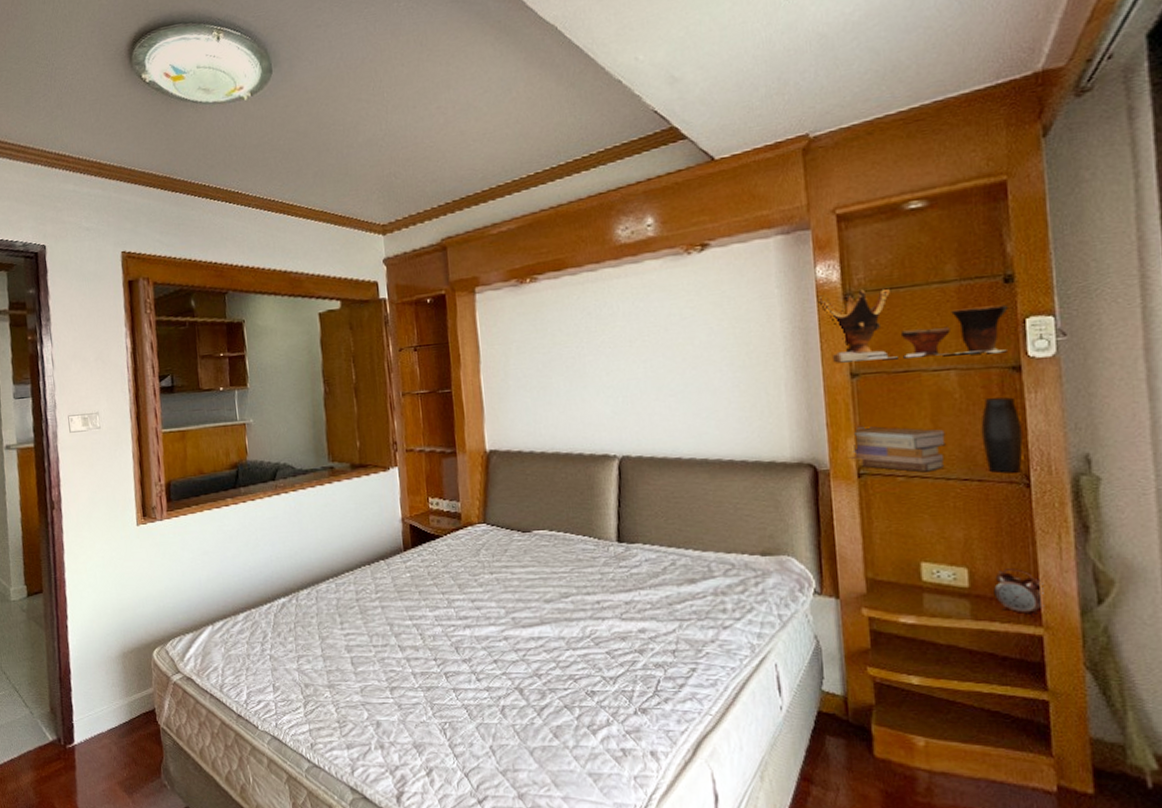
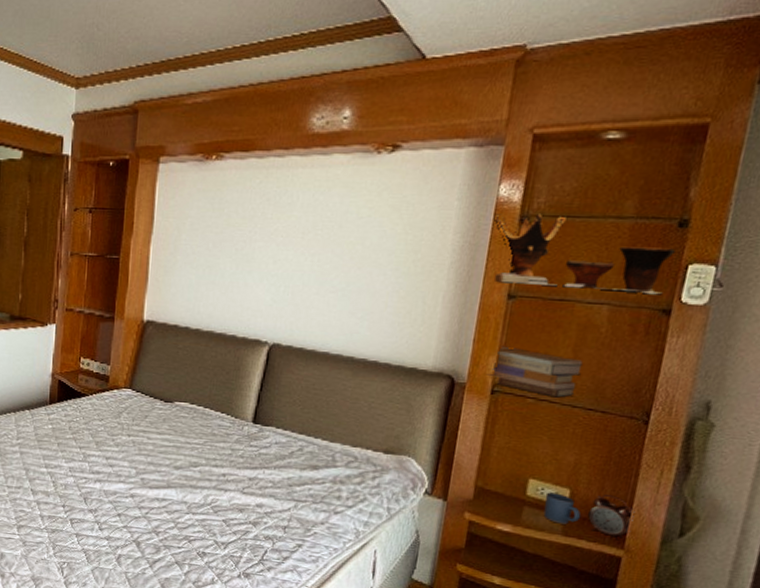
mug: none [942,574,987,608] -> present [543,492,582,525]
vase: present [981,397,1023,473] -> none [613,335,657,410]

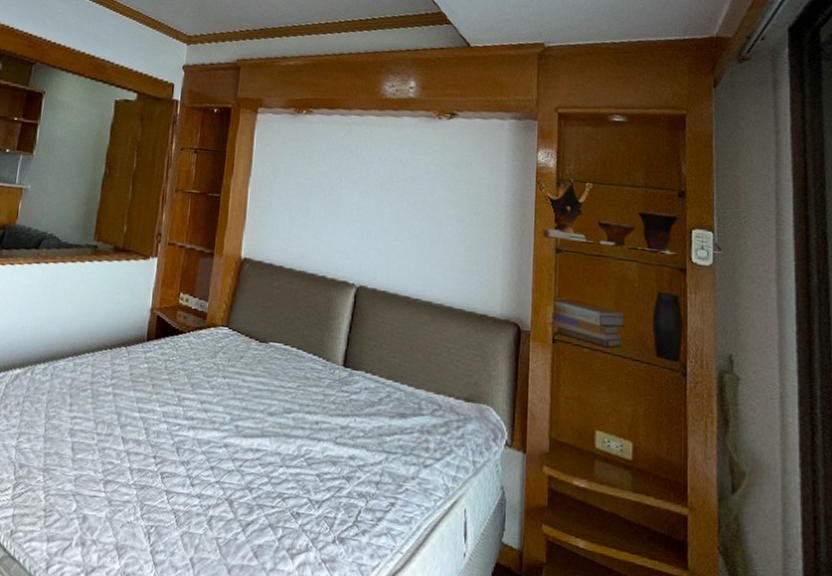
mug: present [543,492,582,525] -> none [612,445,646,480]
alarm clock: present [588,495,635,541] -> none [652,448,691,498]
vase: none [613,335,657,410] -> present [652,291,683,362]

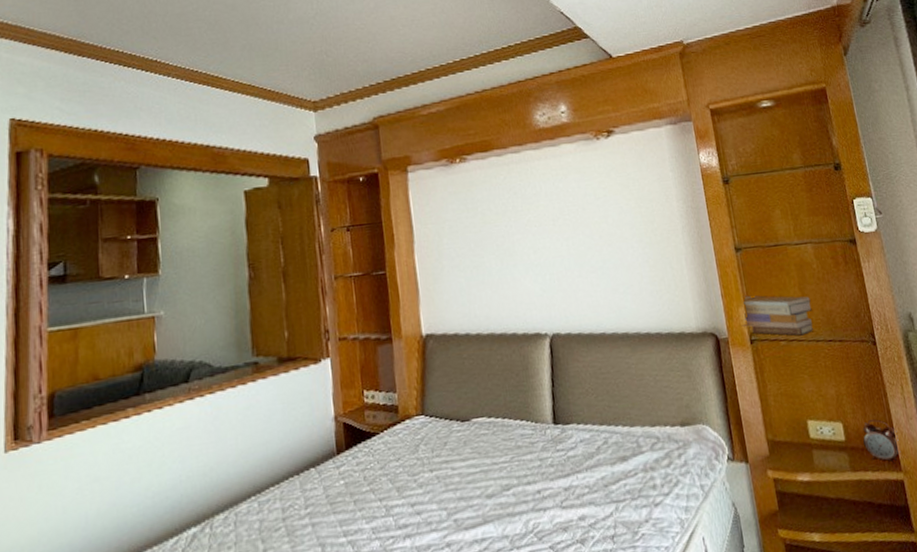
pottery: present [536,177,680,255] -> none [702,173,844,239]
vase: present [652,291,683,362] -> none [834,266,868,333]
alarm clock: none [652,448,691,498] -> present [862,419,901,464]

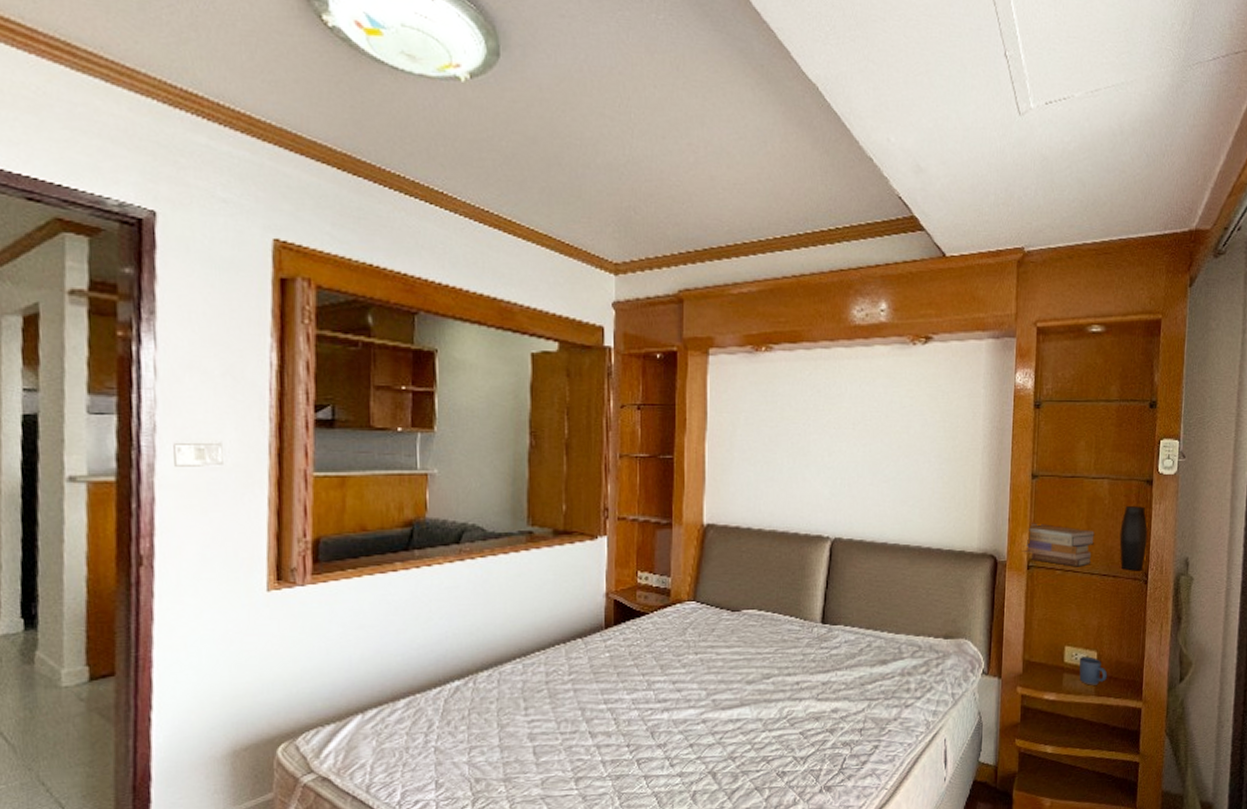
mug: none [825,429,860,461] -> present [1079,656,1108,685]
vase: none [834,266,868,333] -> present [1119,505,1148,571]
alarm clock: present [862,419,901,464] -> none [1113,652,1147,694]

